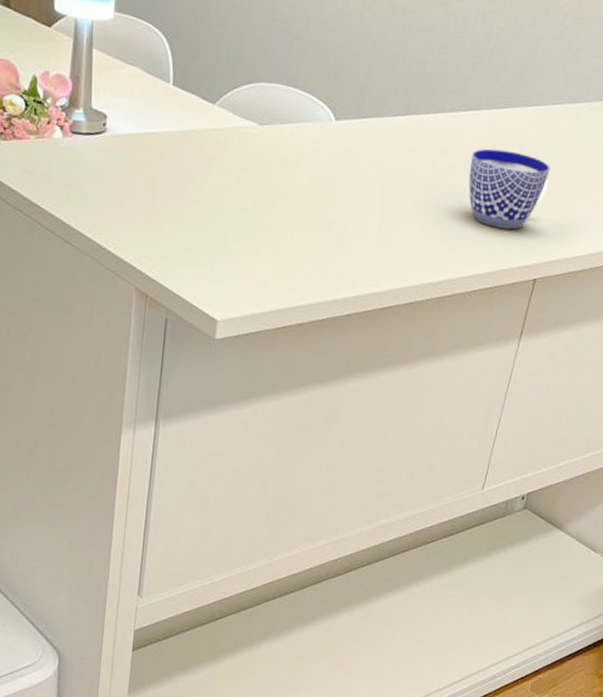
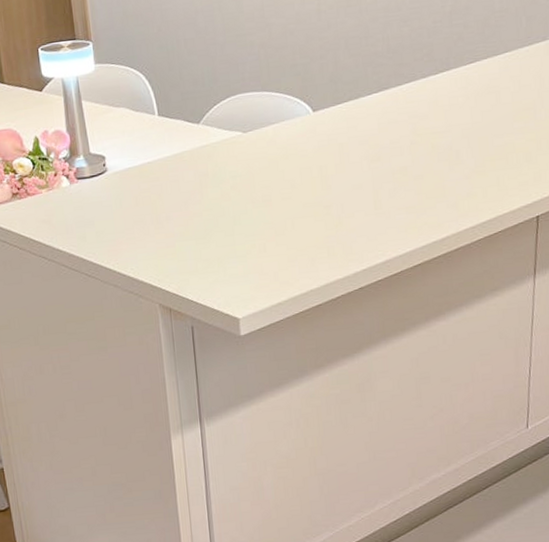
cup: present [468,148,550,230] -> none [450,100,532,176]

